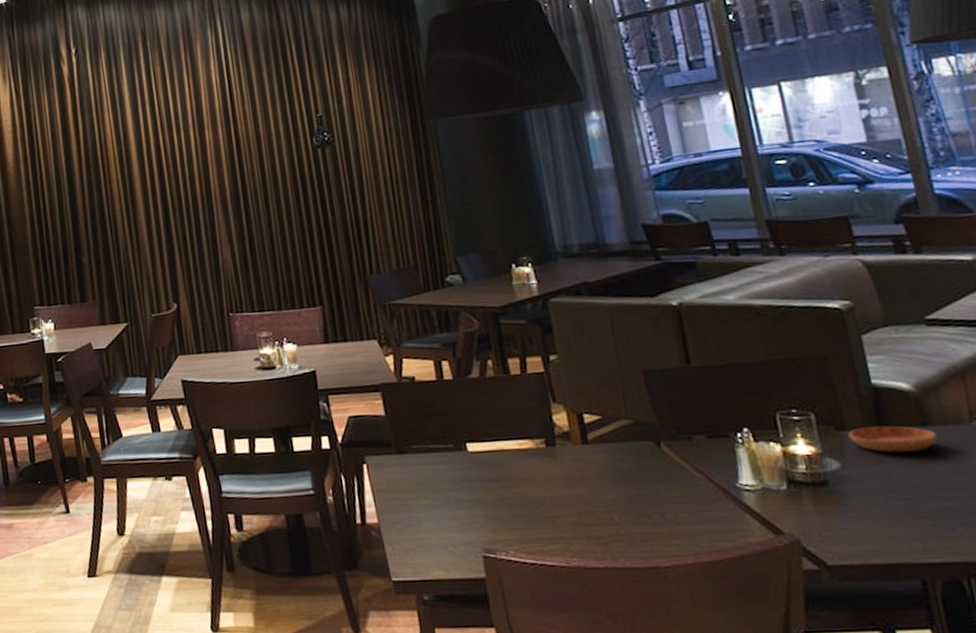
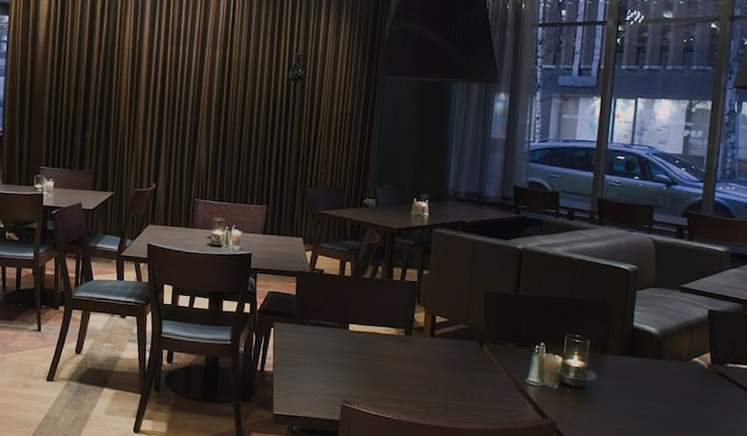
saucer: present [848,425,938,453] -> none [608,354,664,375]

